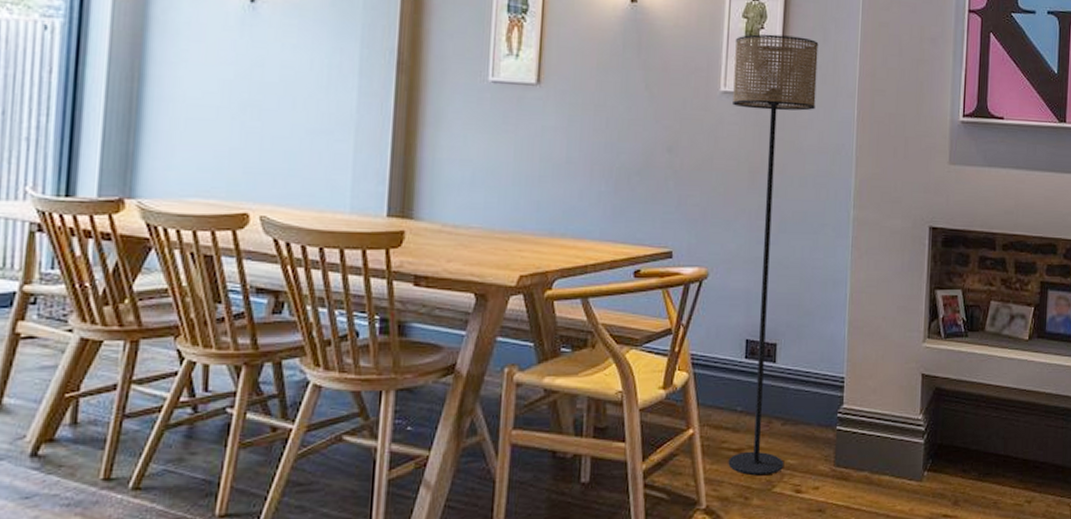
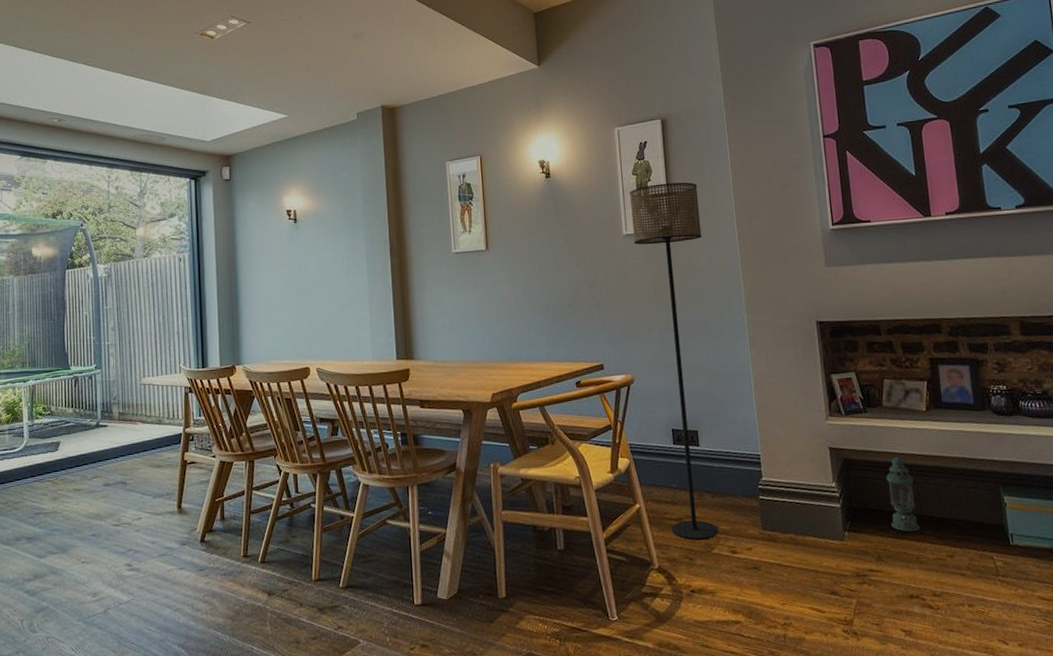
lantern: none [974,390,1009,473] -> present [886,457,923,532]

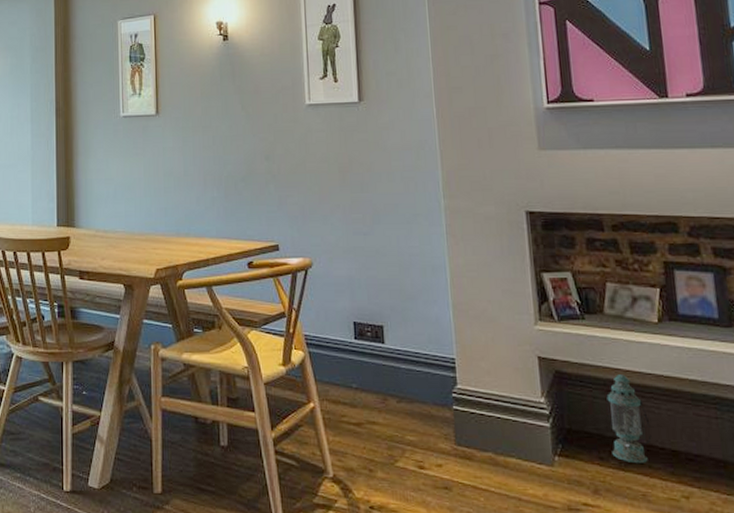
floor lamp: present [630,182,719,540] -> none [315,49,404,450]

